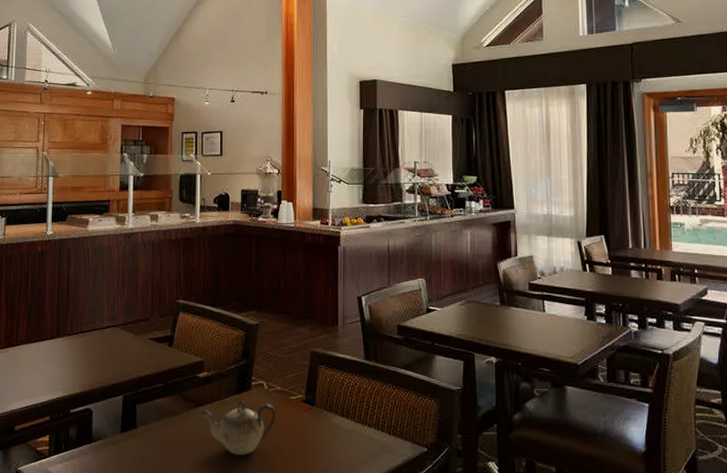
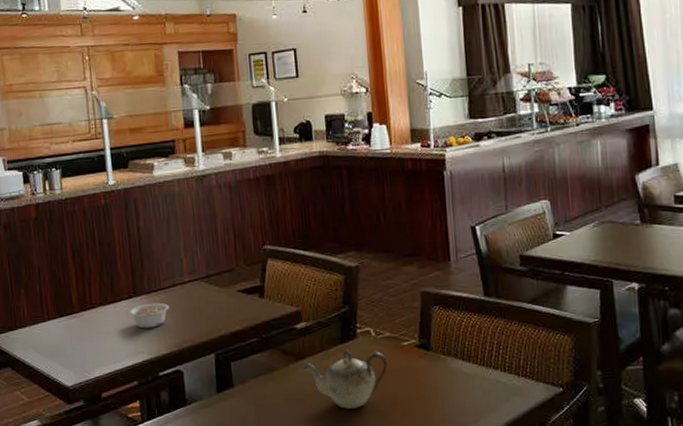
legume: none [50,344,87,368] -> present [129,302,169,328]

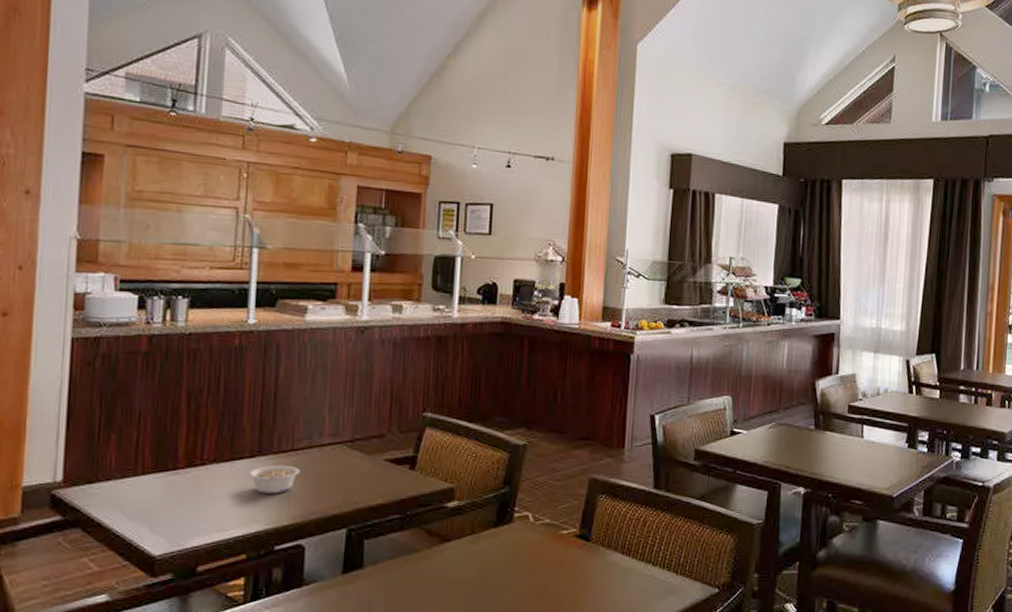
teapot: present [302,350,387,409] -> none [446,535,542,599]

